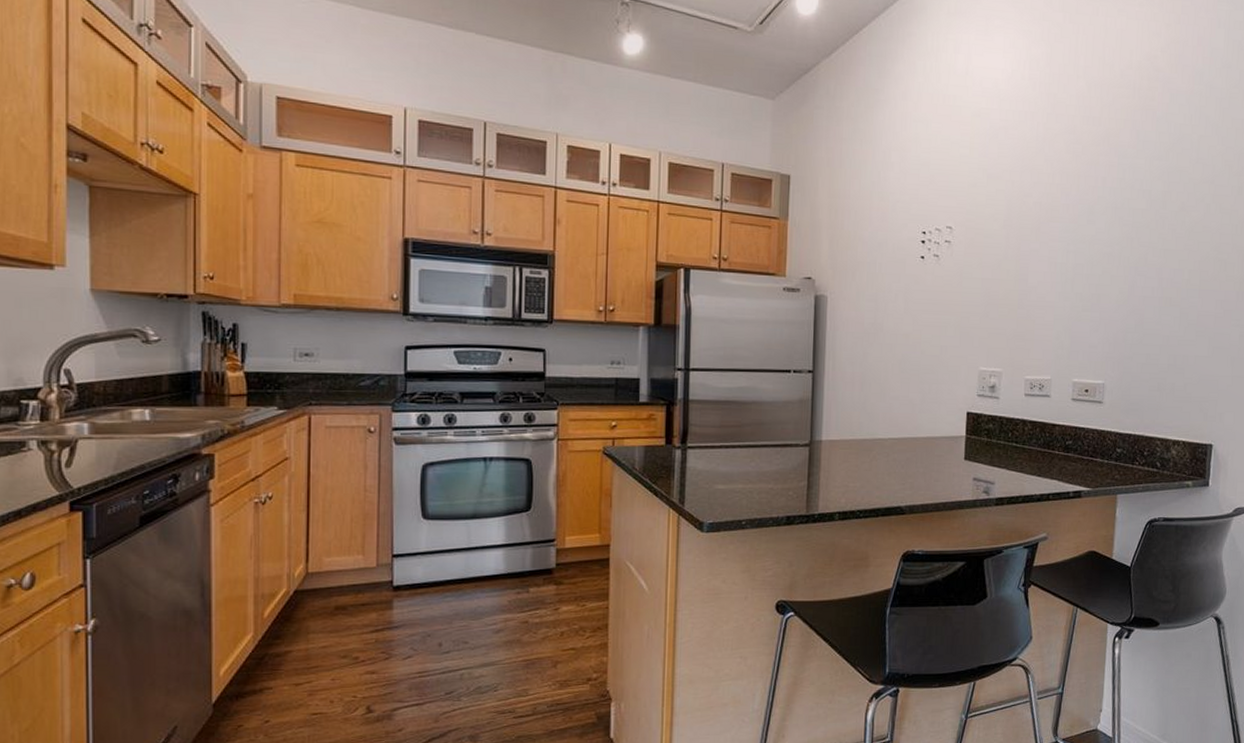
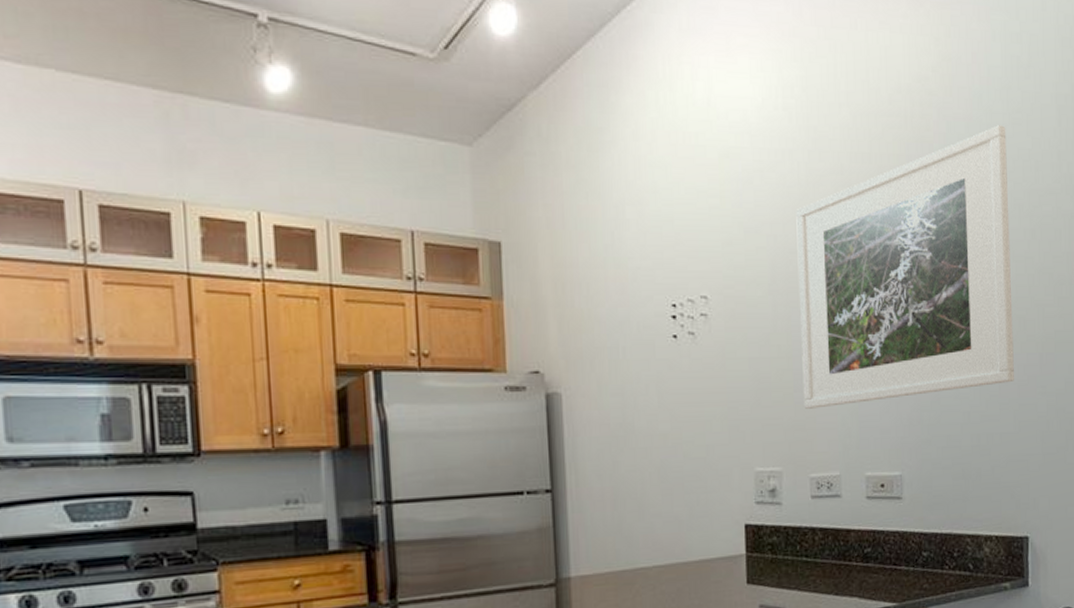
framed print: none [1025,98,1223,324] -> present [796,125,1014,409]

